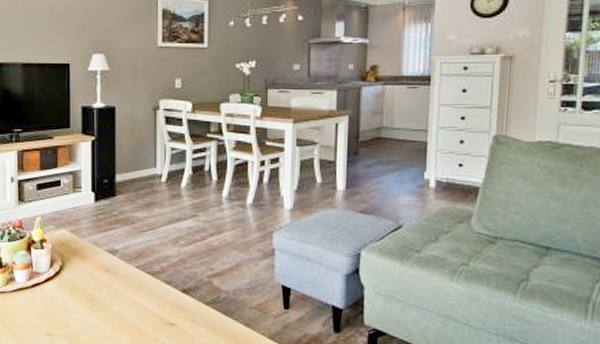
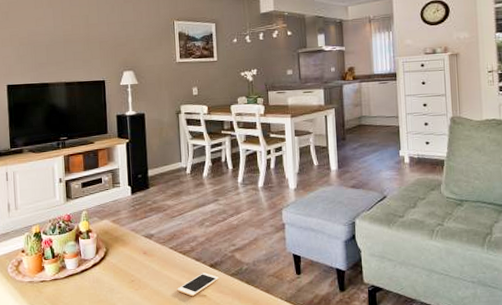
cell phone: none [142,298,192,324] -> present [177,273,219,297]

